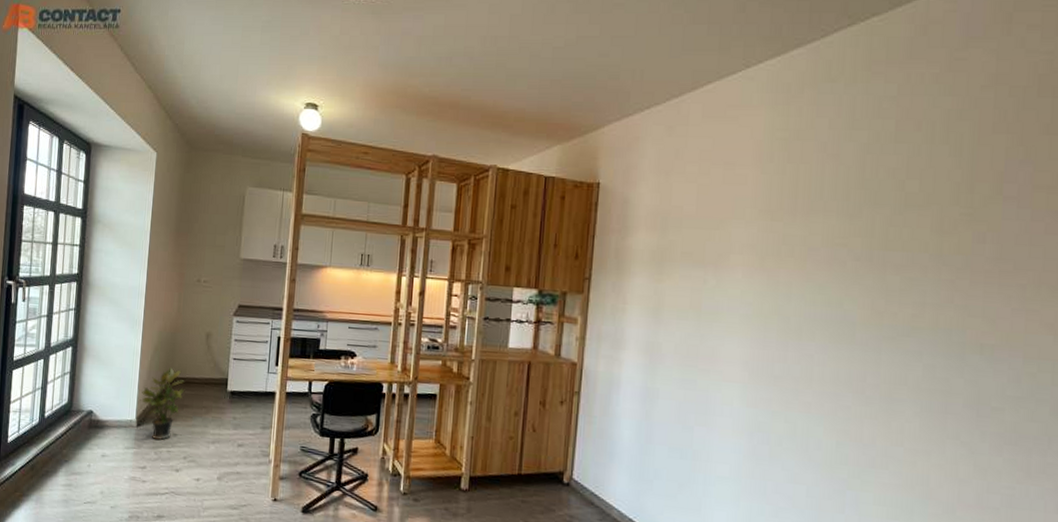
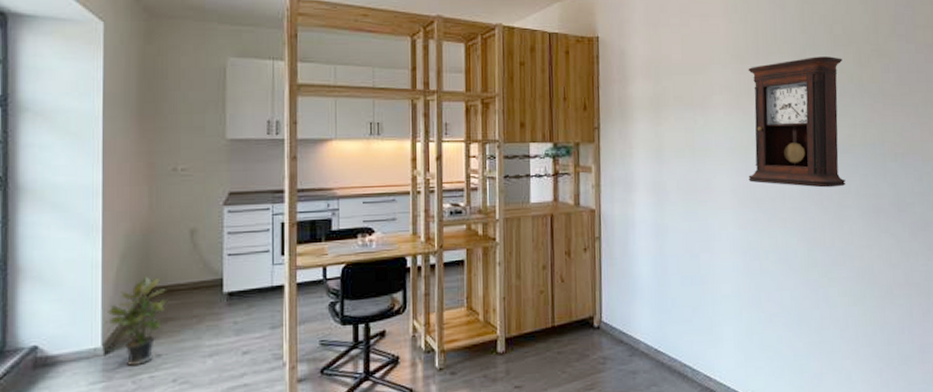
pendulum clock: none [765,217,915,376] -> present [748,56,846,188]

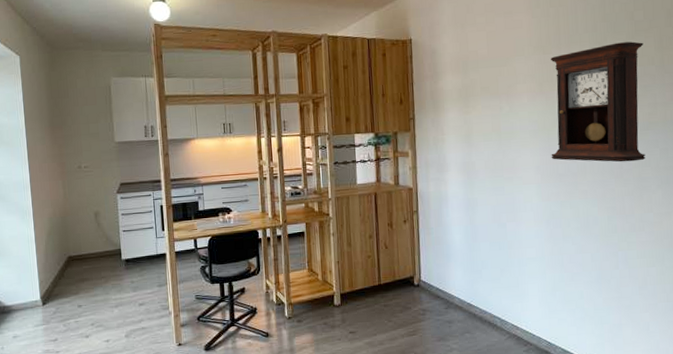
potted plant: present [108,276,168,366] -> none [42,248,83,313]

